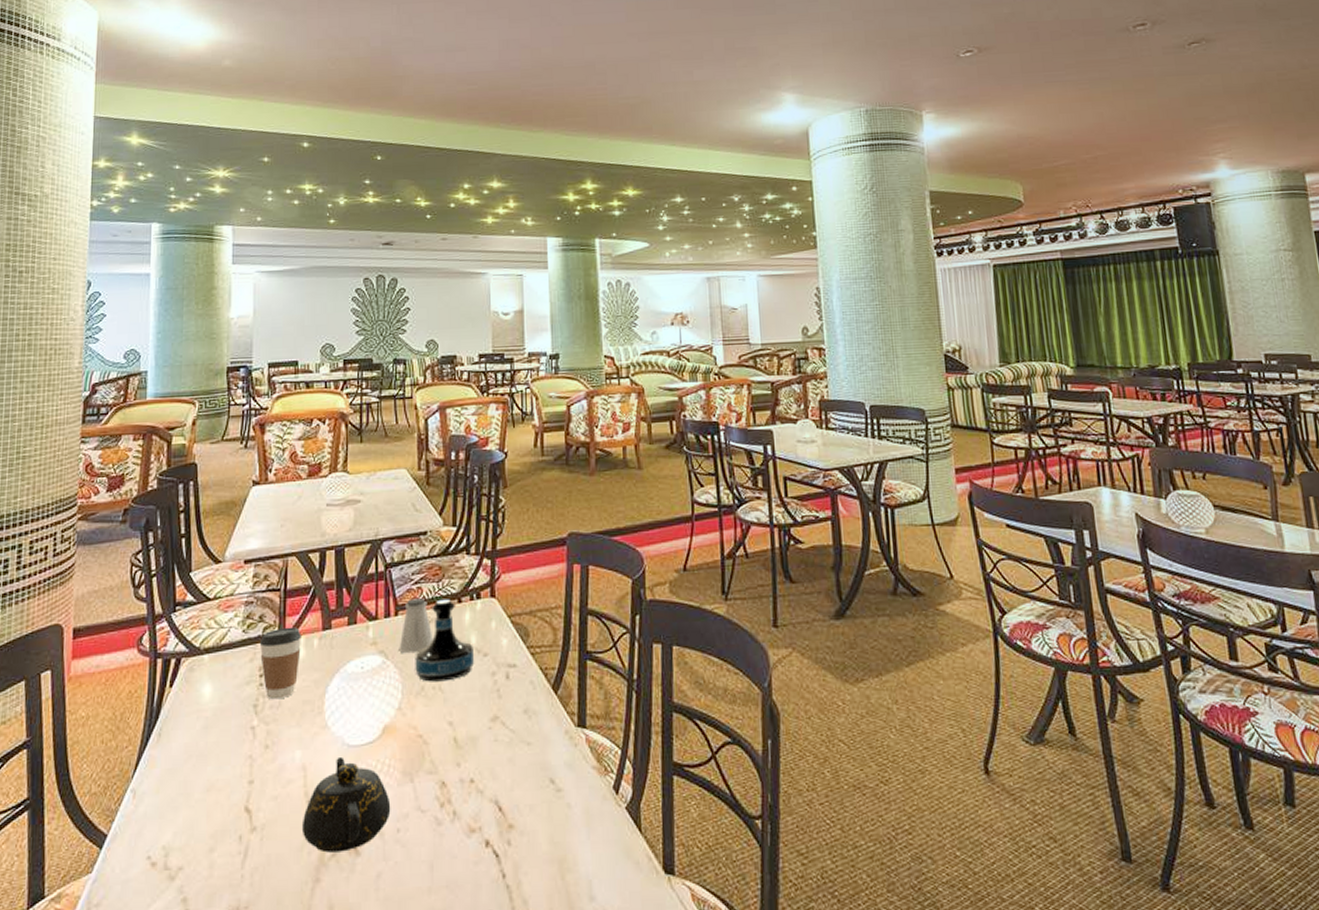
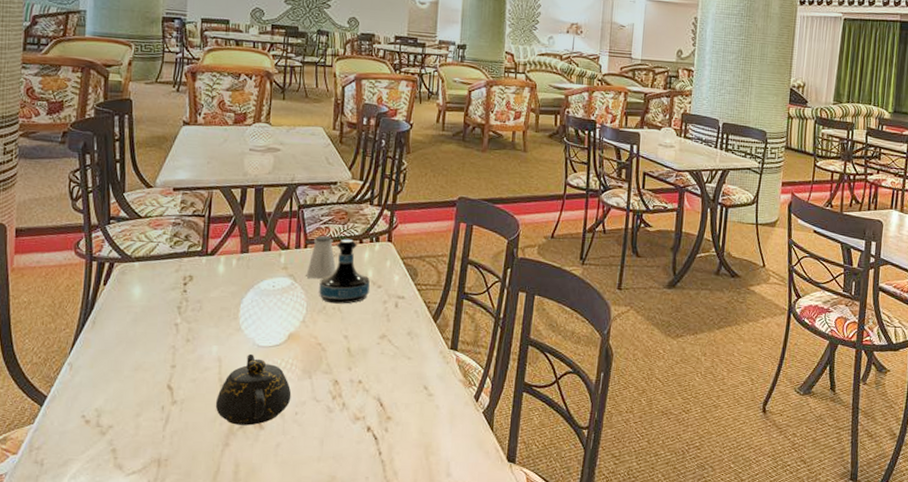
coffee cup: present [259,627,301,700] -> none [184,247,222,305]

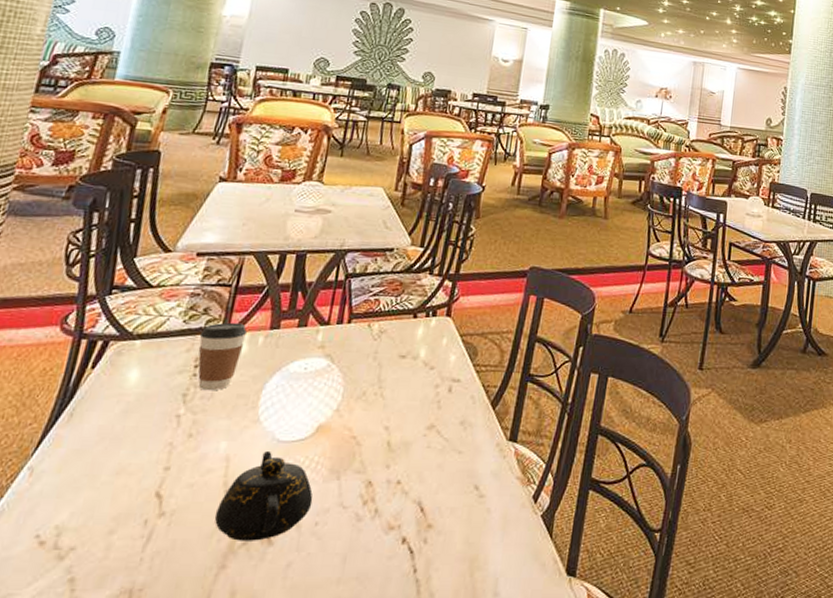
coffee cup: none [184,247,222,305] -> present [198,322,247,391]
saltshaker: present [306,236,337,280] -> none [346,309,384,360]
tequila bottle: present [319,239,370,304] -> none [359,313,422,389]

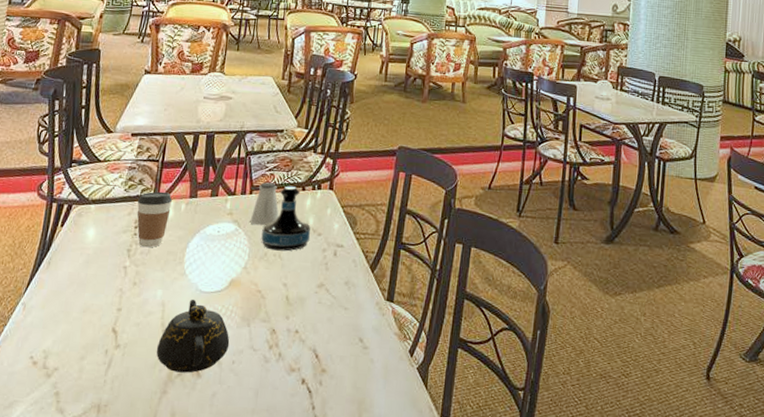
saltshaker: none [346,309,384,360] -> present [250,182,279,226]
tequila bottle: none [359,313,422,389] -> present [261,186,311,251]

